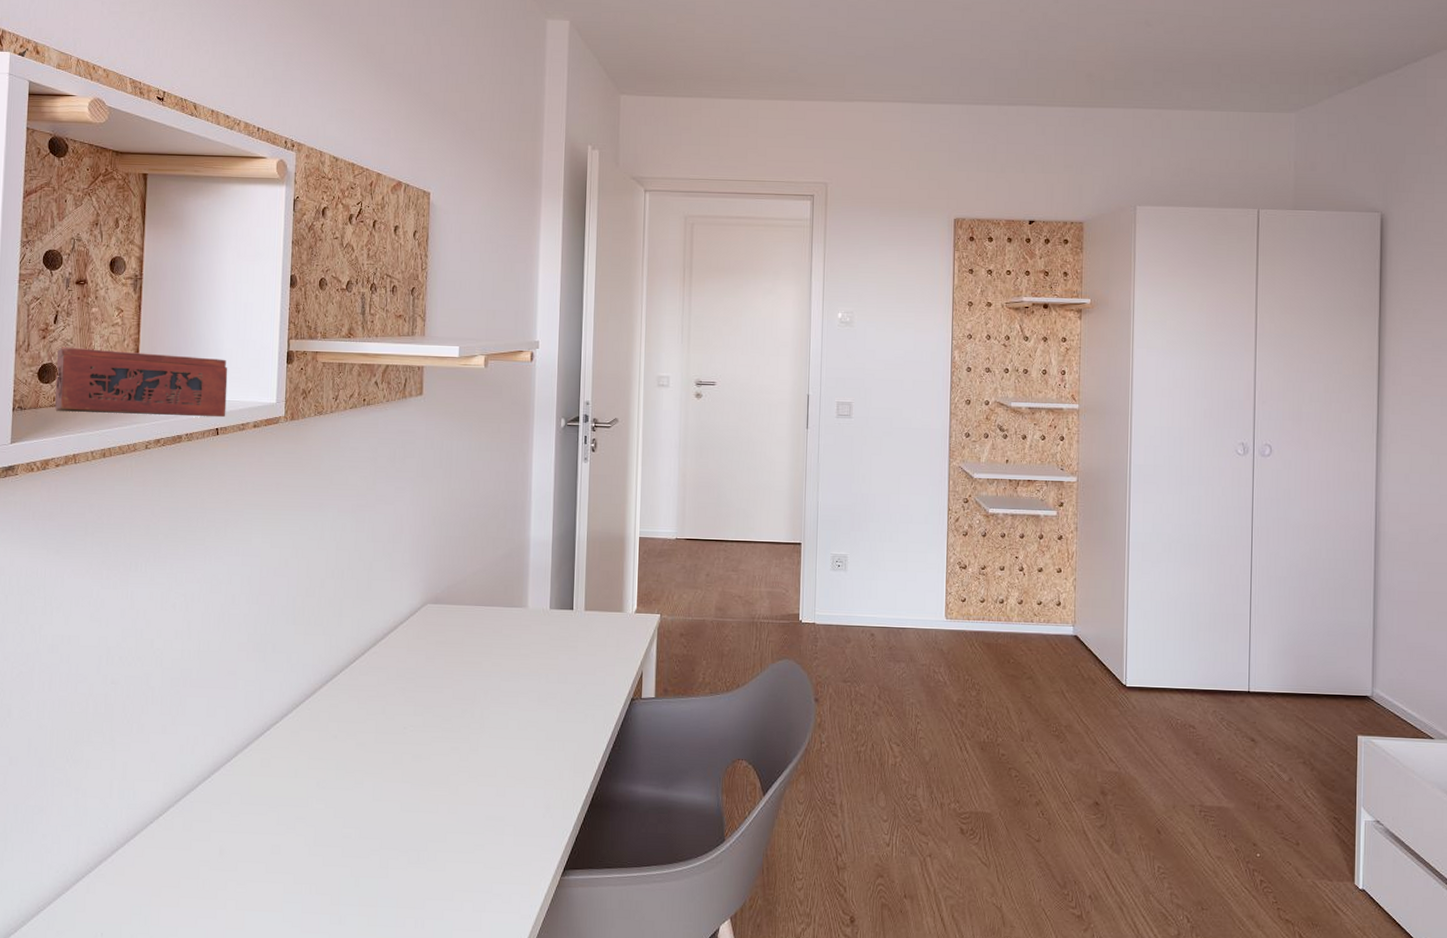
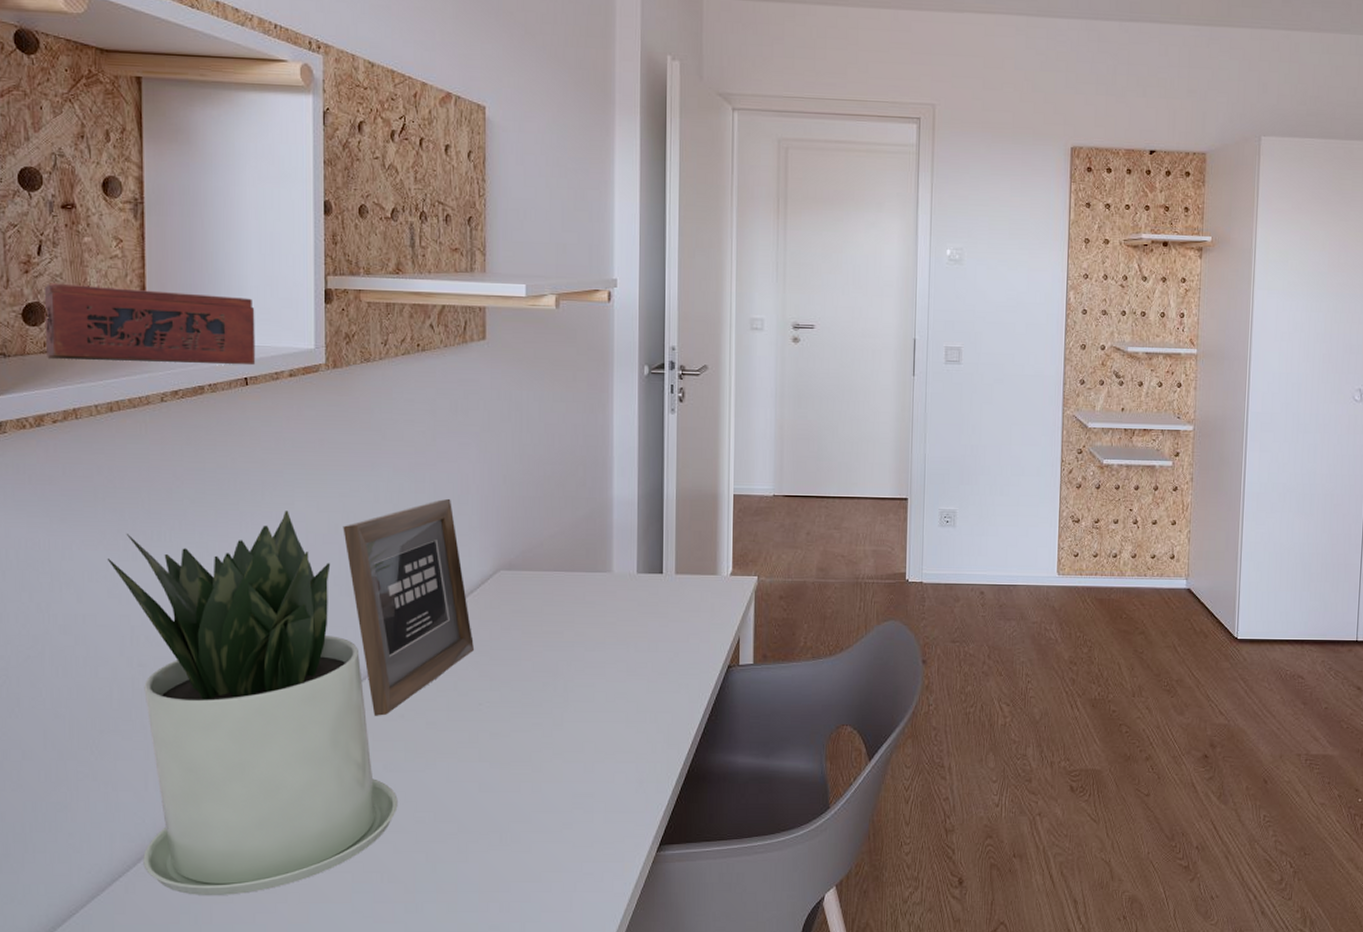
planter: none [91,546,328,899] -> present [107,510,398,895]
picture frame: none [292,537,401,736] -> present [343,498,474,716]

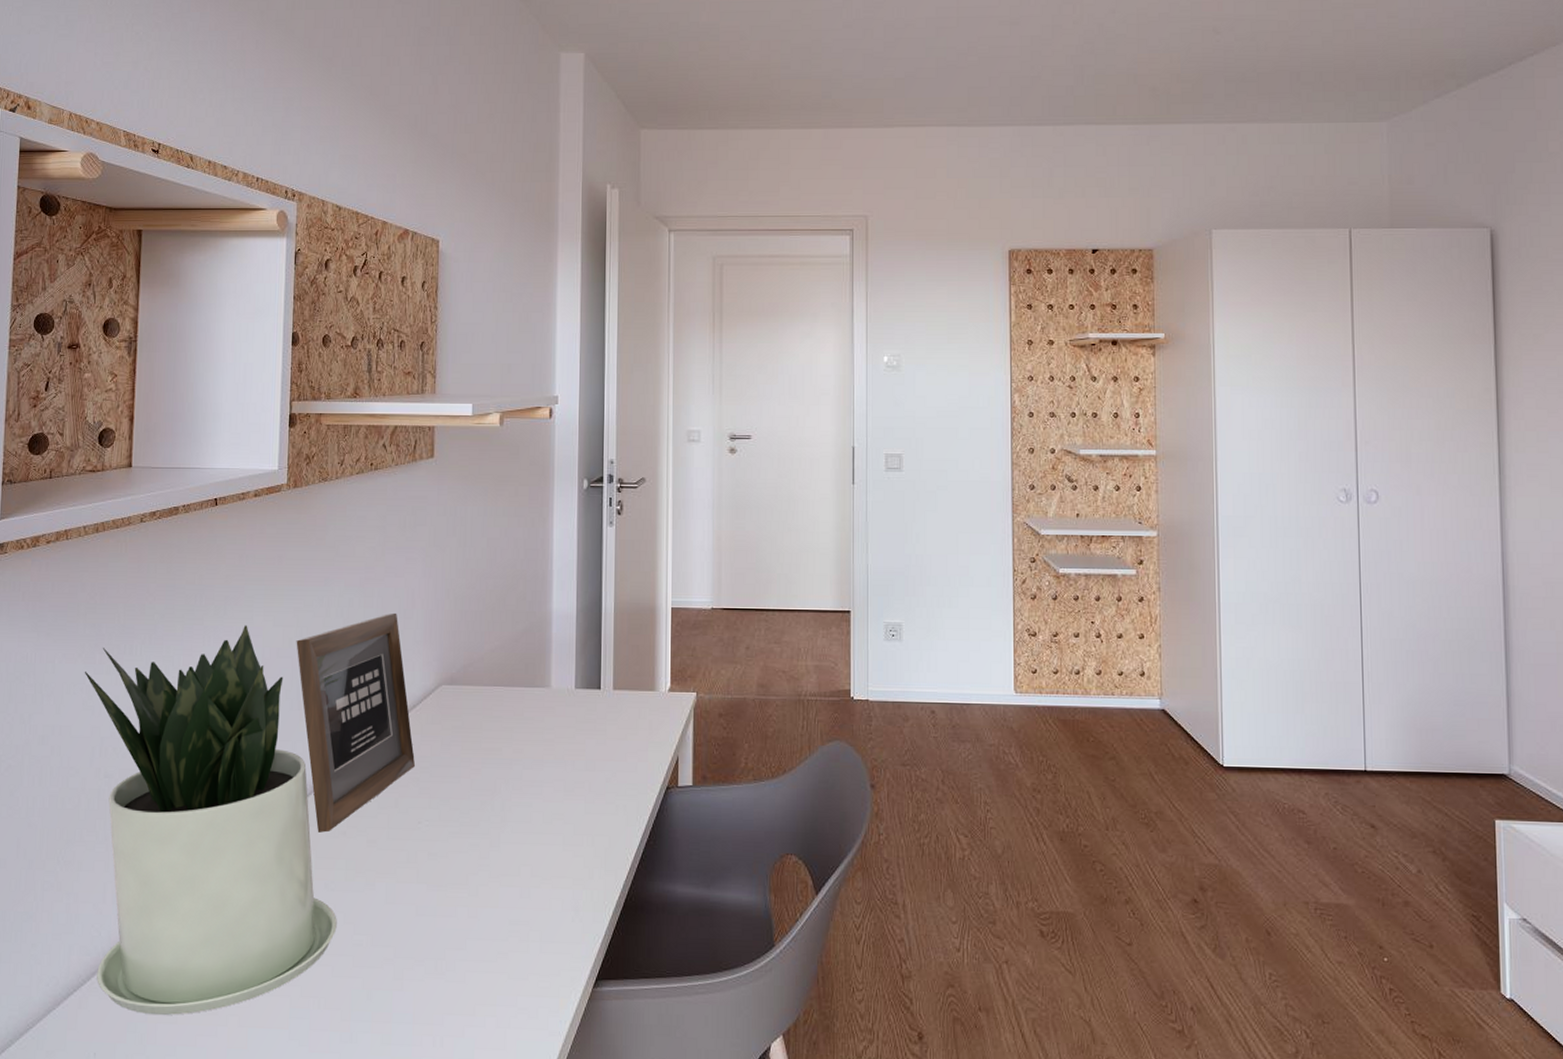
decorative box: present [44,283,256,366] -> none [45,415,227,487]

